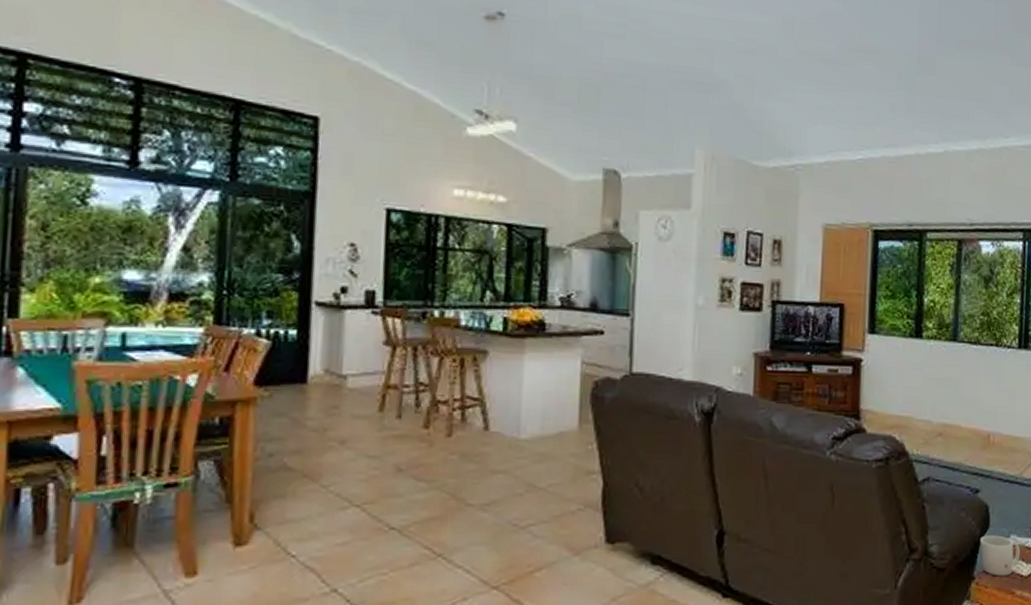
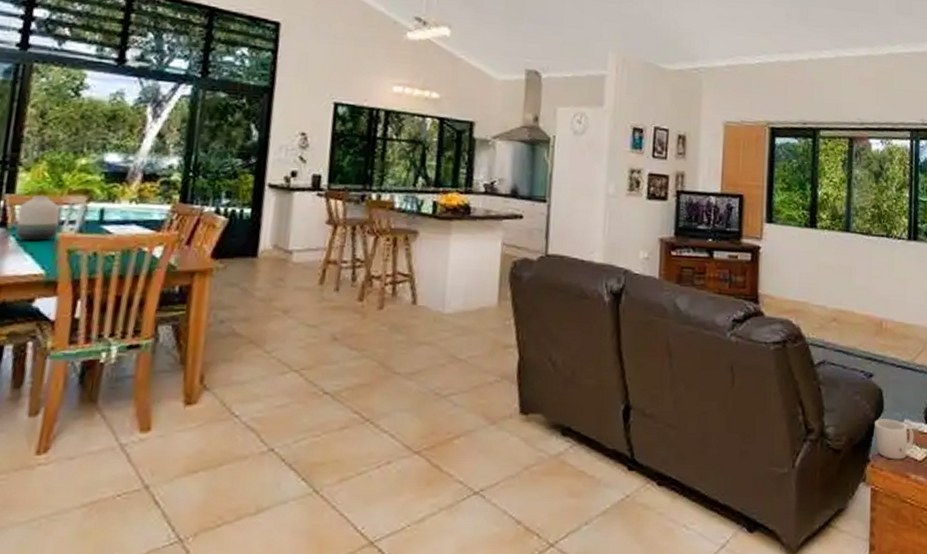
vase: none [23,319,74,372] -> present [15,195,60,241]

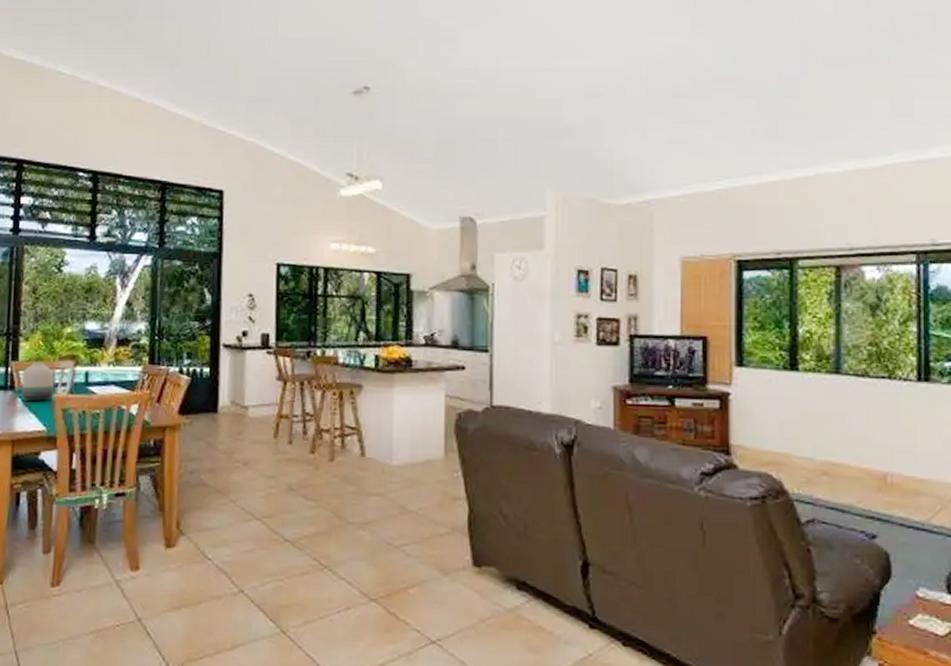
mug: present [874,419,914,460] -> none [879,586,933,634]

